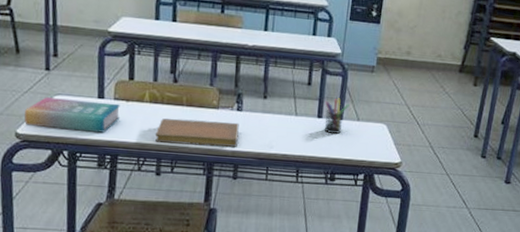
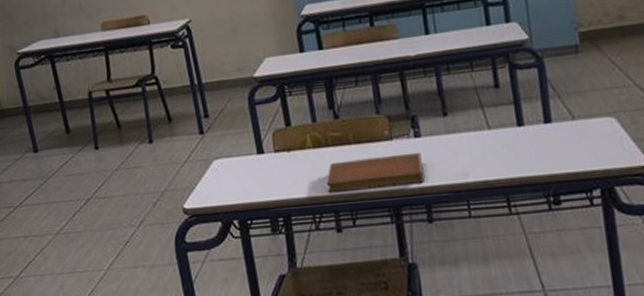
book: present [24,97,120,133] -> none [188,156,285,198]
pen holder: present [324,98,349,134] -> none [523,95,557,143]

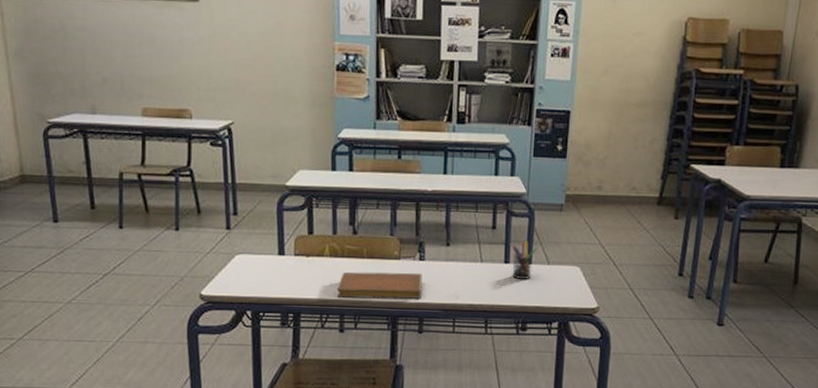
pen holder: none [523,95,557,143] -> present [512,241,538,279]

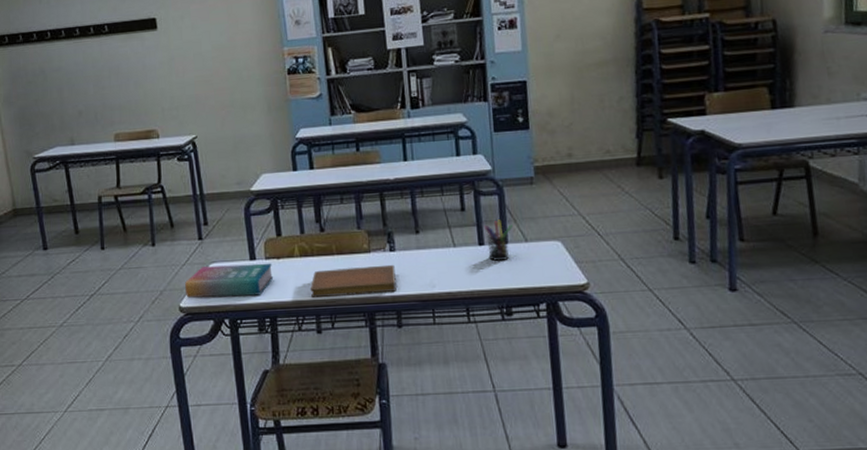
book: none [208,257,301,290] -> present [185,263,274,298]

